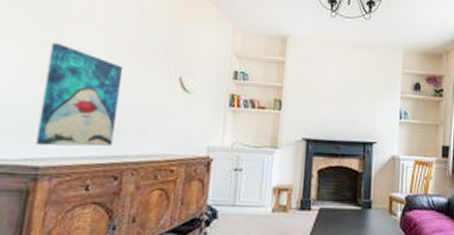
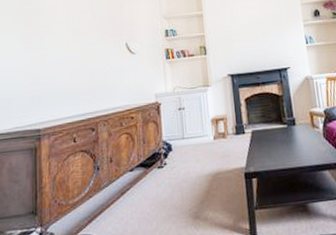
wall art: present [35,43,124,147] -> none [34,35,87,114]

